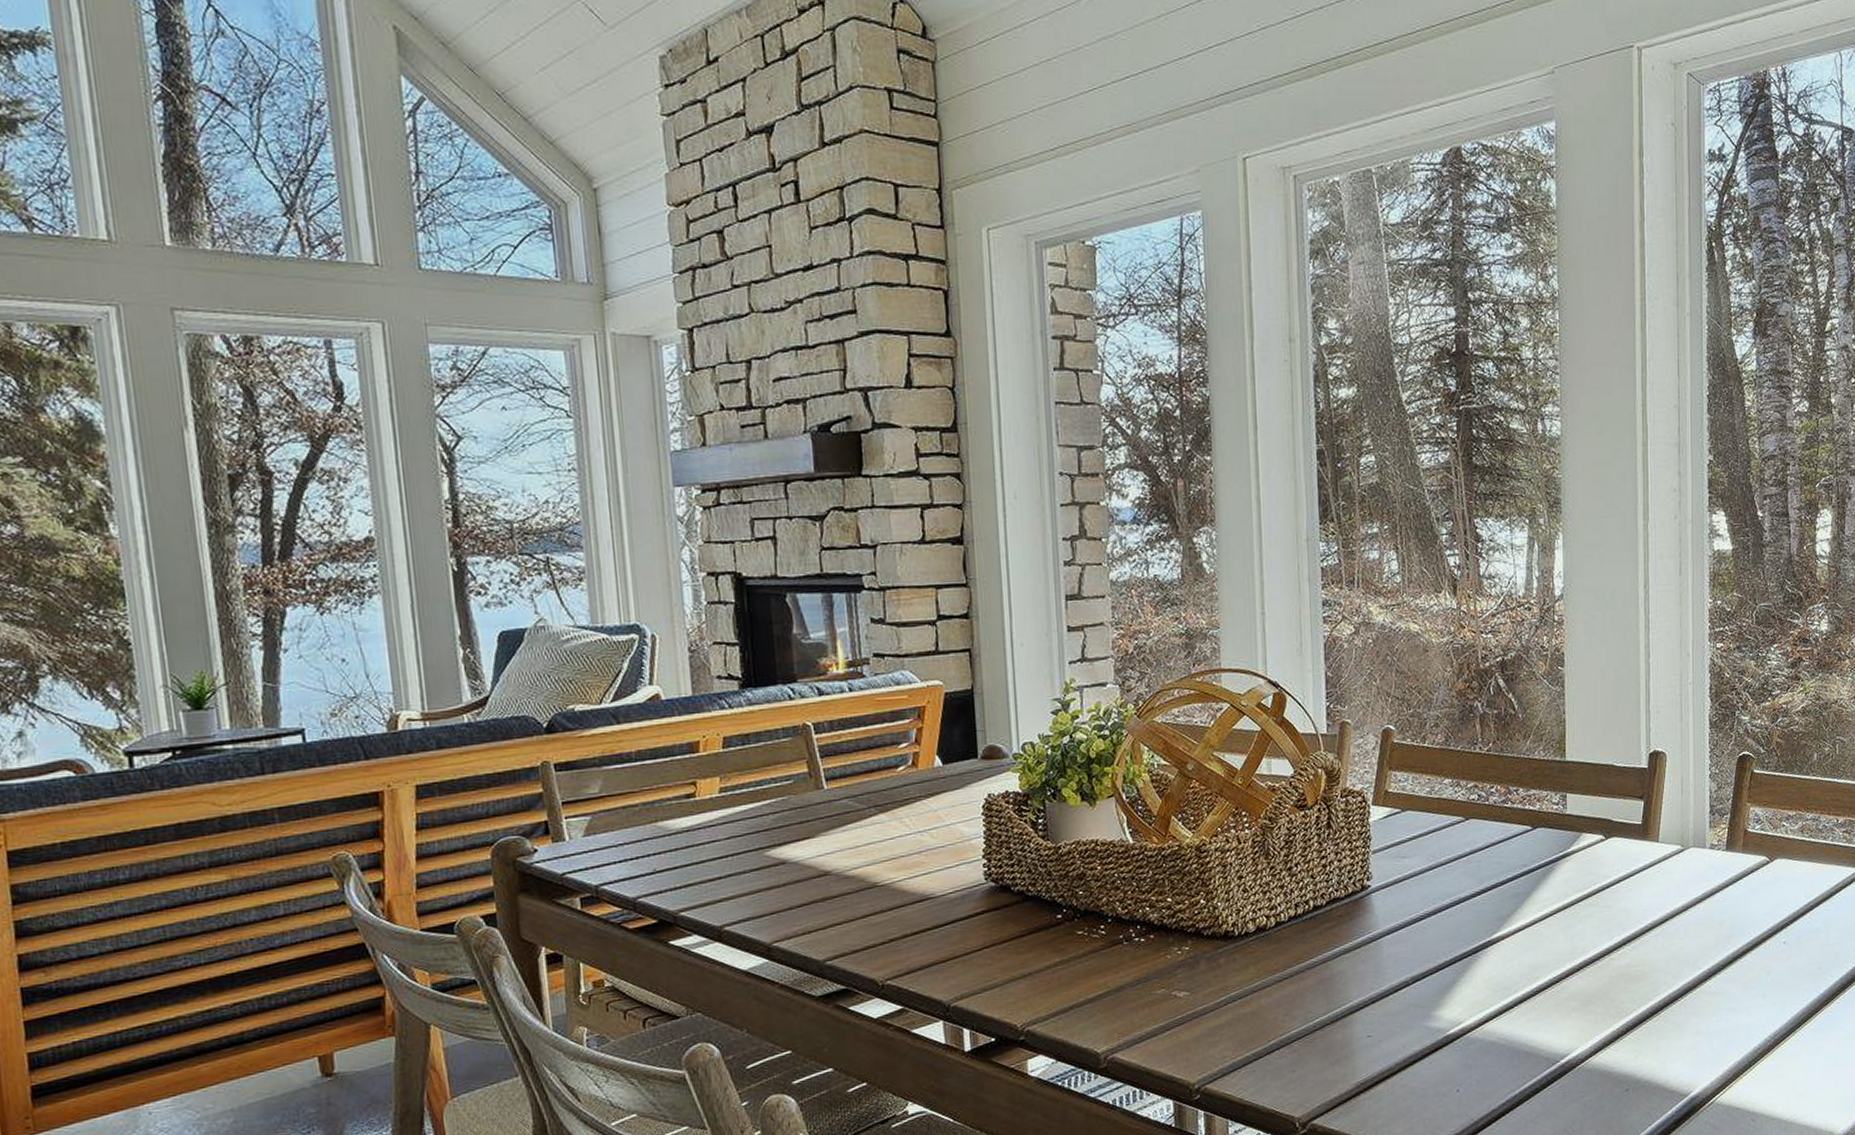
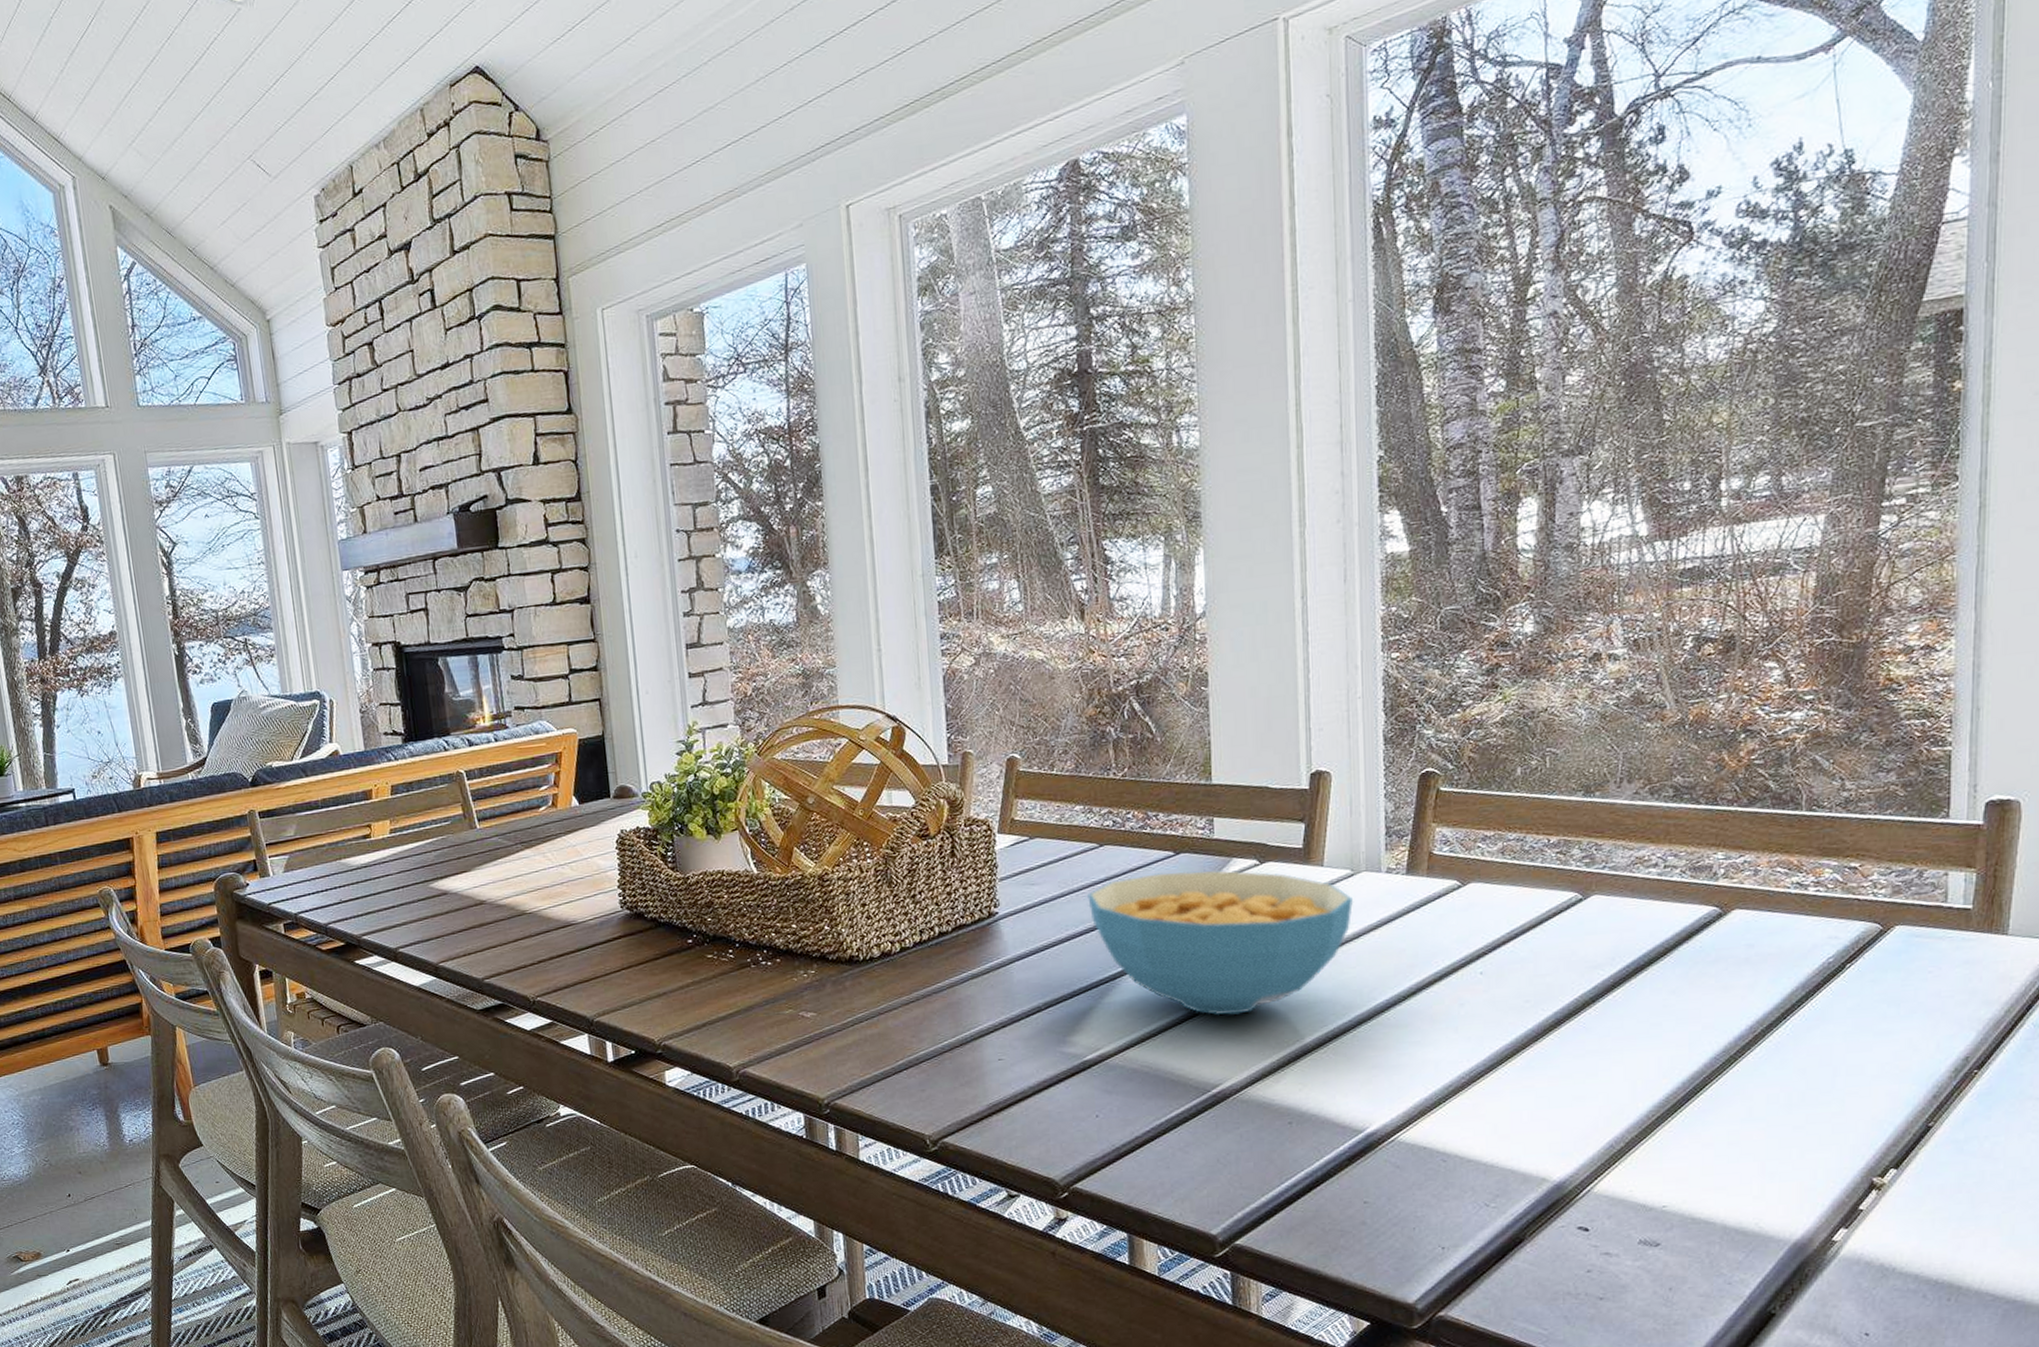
cereal bowl: none [1454,844,1683,987] -> present [1087,869,1354,1016]

